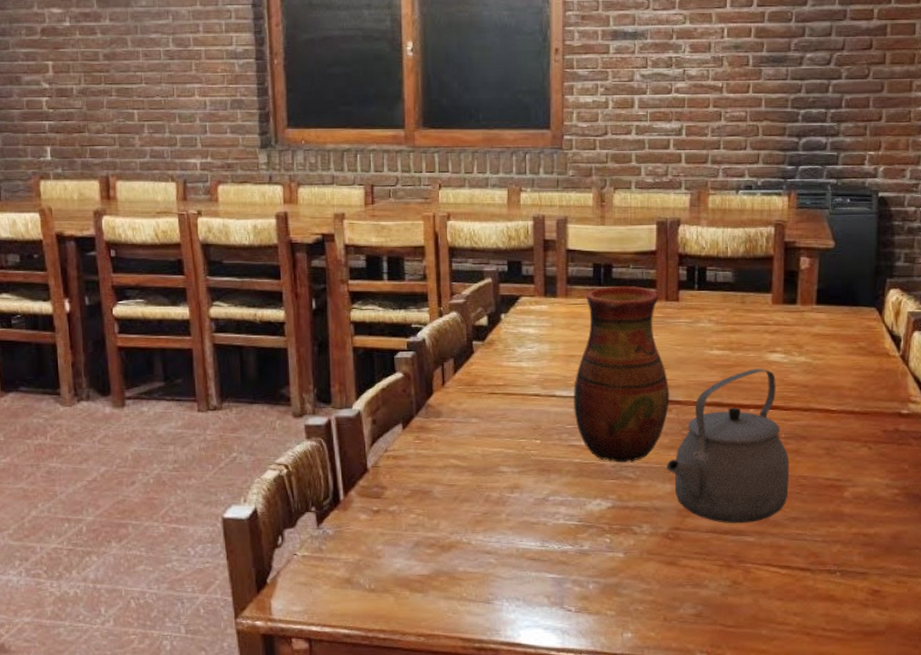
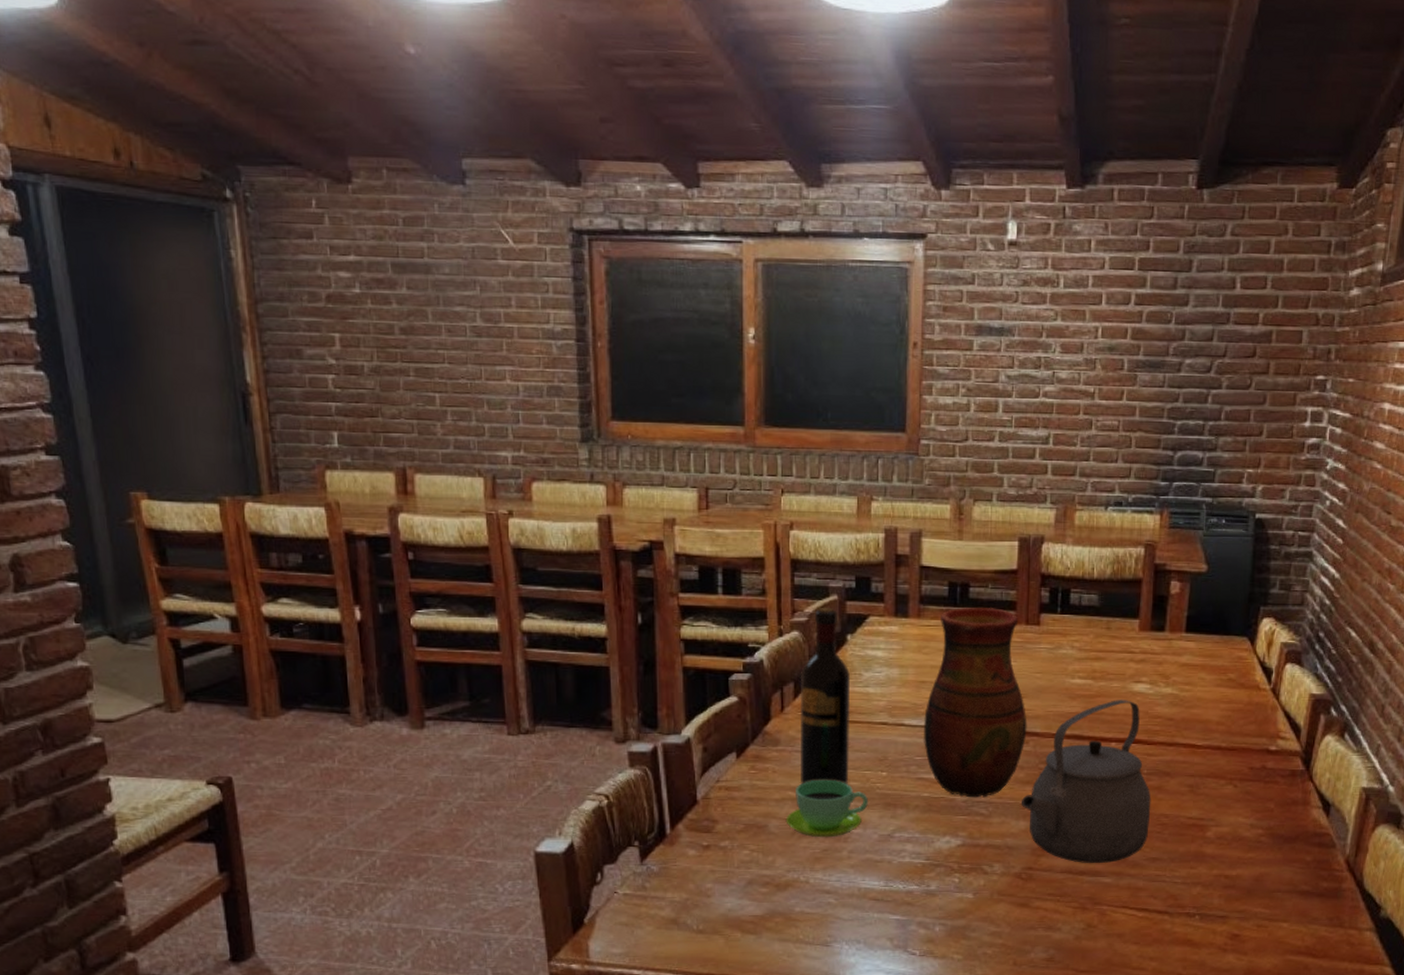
cup: none [448,447,524,502] -> present [785,779,868,838]
wine bottle: none [459,289,506,453] -> present [800,607,851,785]

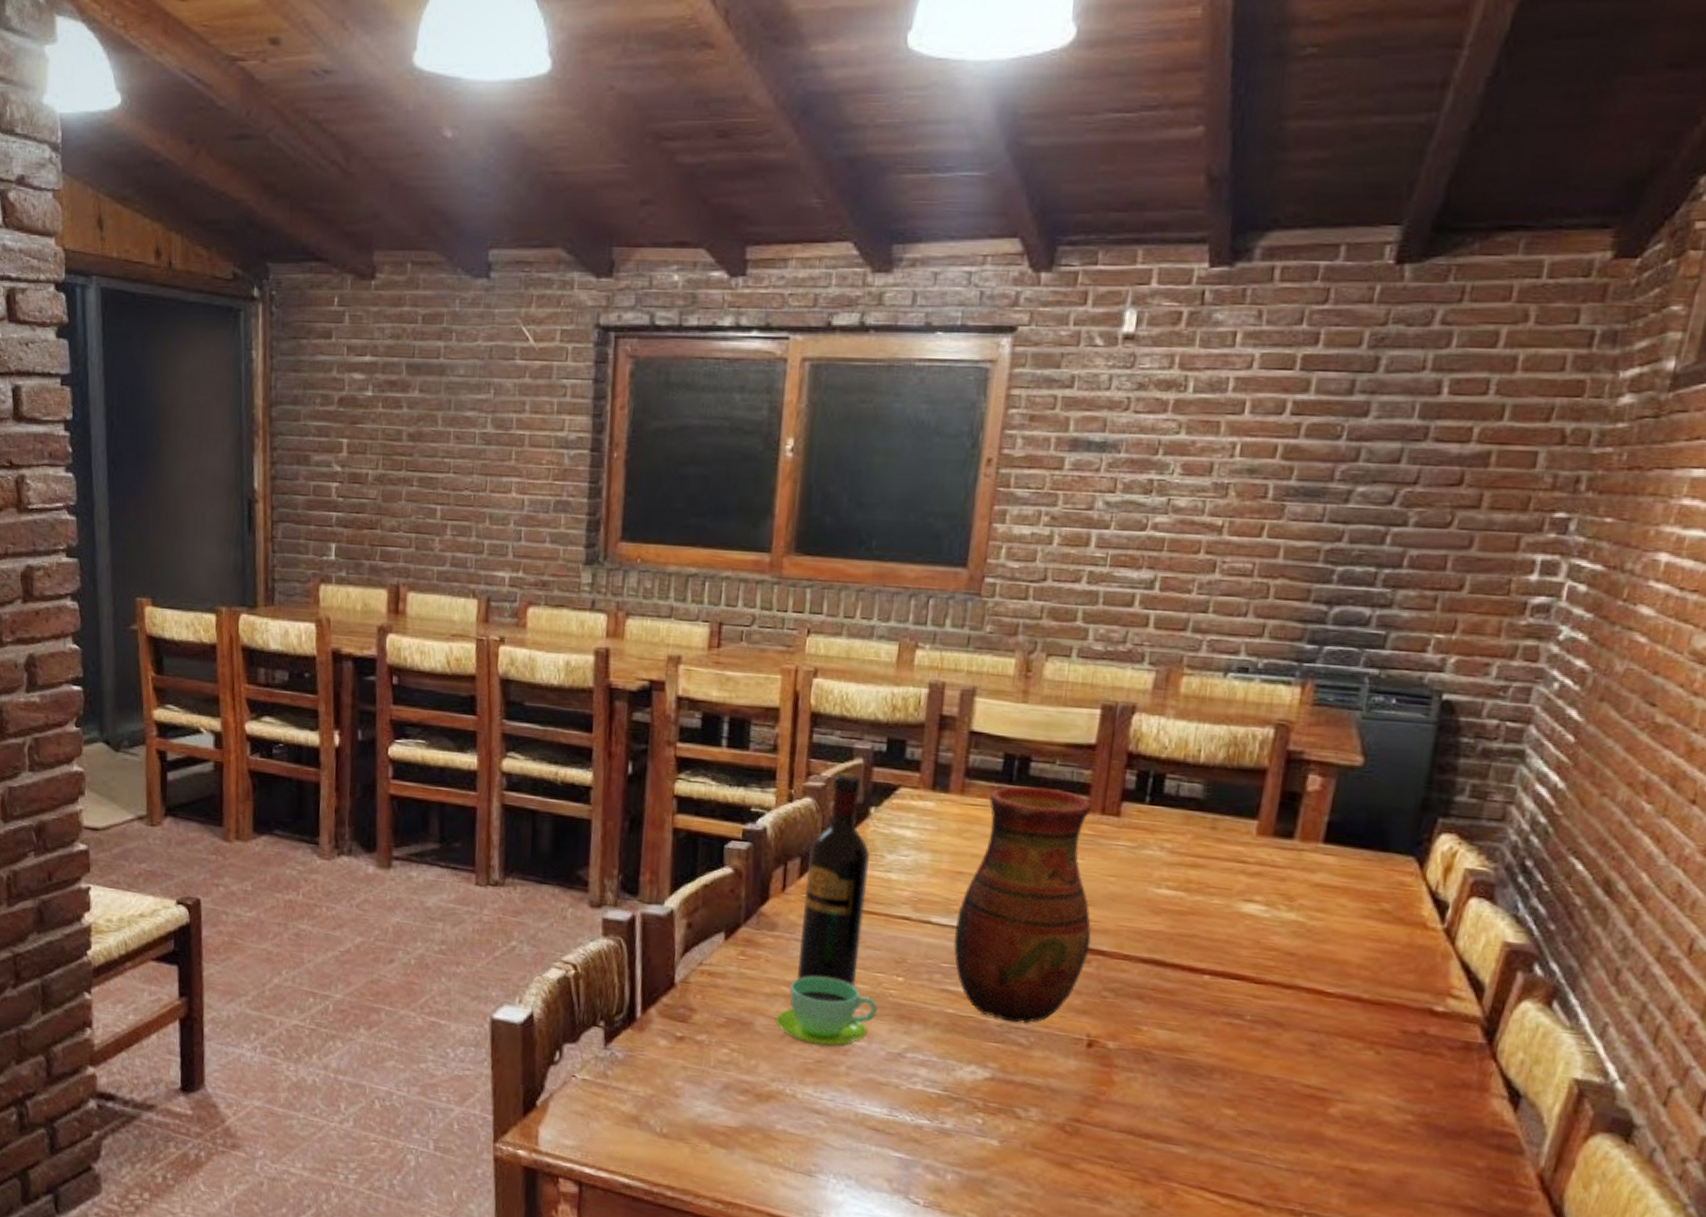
tea kettle: present [1022,700,1151,864] -> none [1074,920,1254,1129]

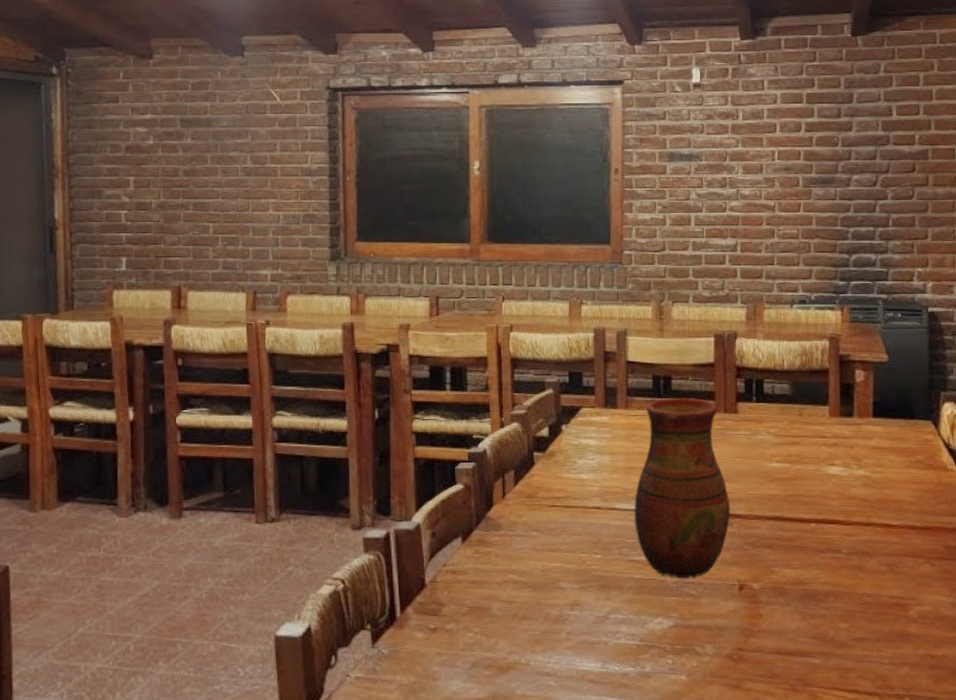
cup: present [775,976,877,1048] -> none [507,562,584,620]
wine bottle: present [796,771,871,986] -> none [519,400,567,568]

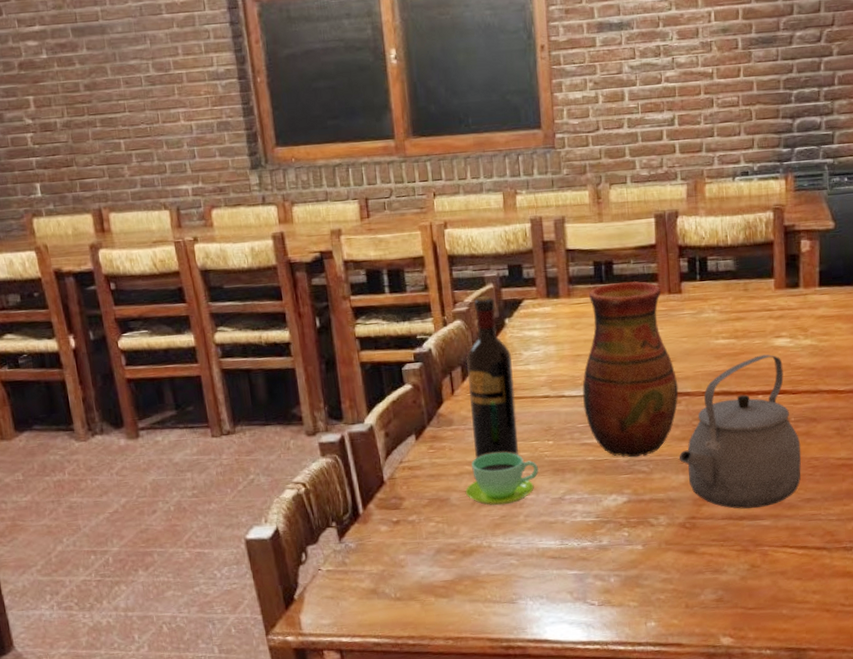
cup: none [507,562,584,620] -> present [465,452,538,506]
wine bottle: none [519,400,567,568] -> present [465,295,519,459]
tea kettle: none [729,482,853,644] -> present [680,354,801,509]

